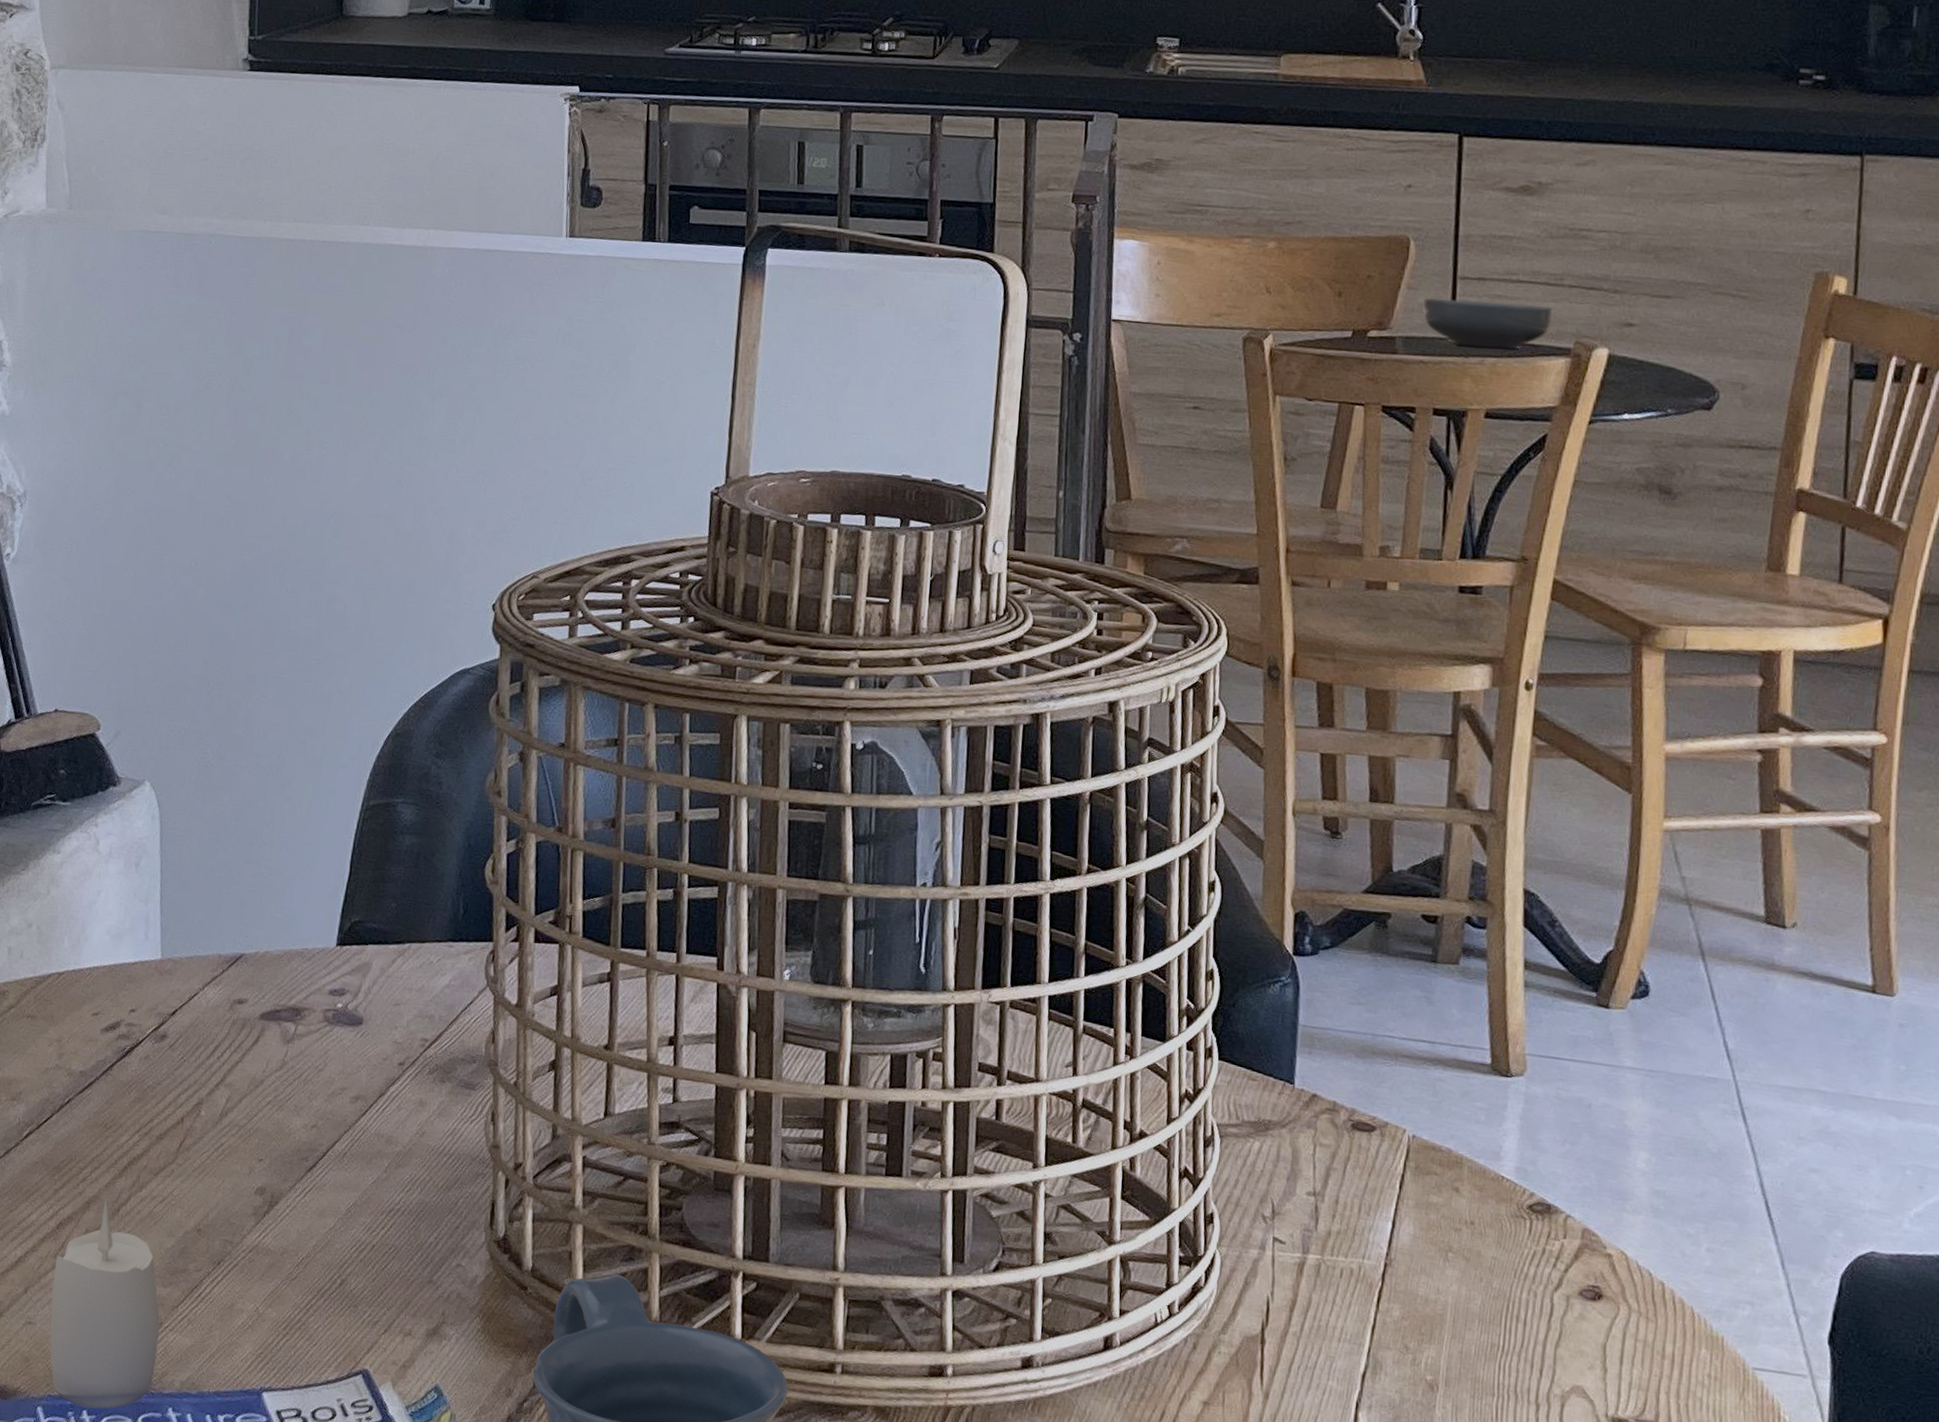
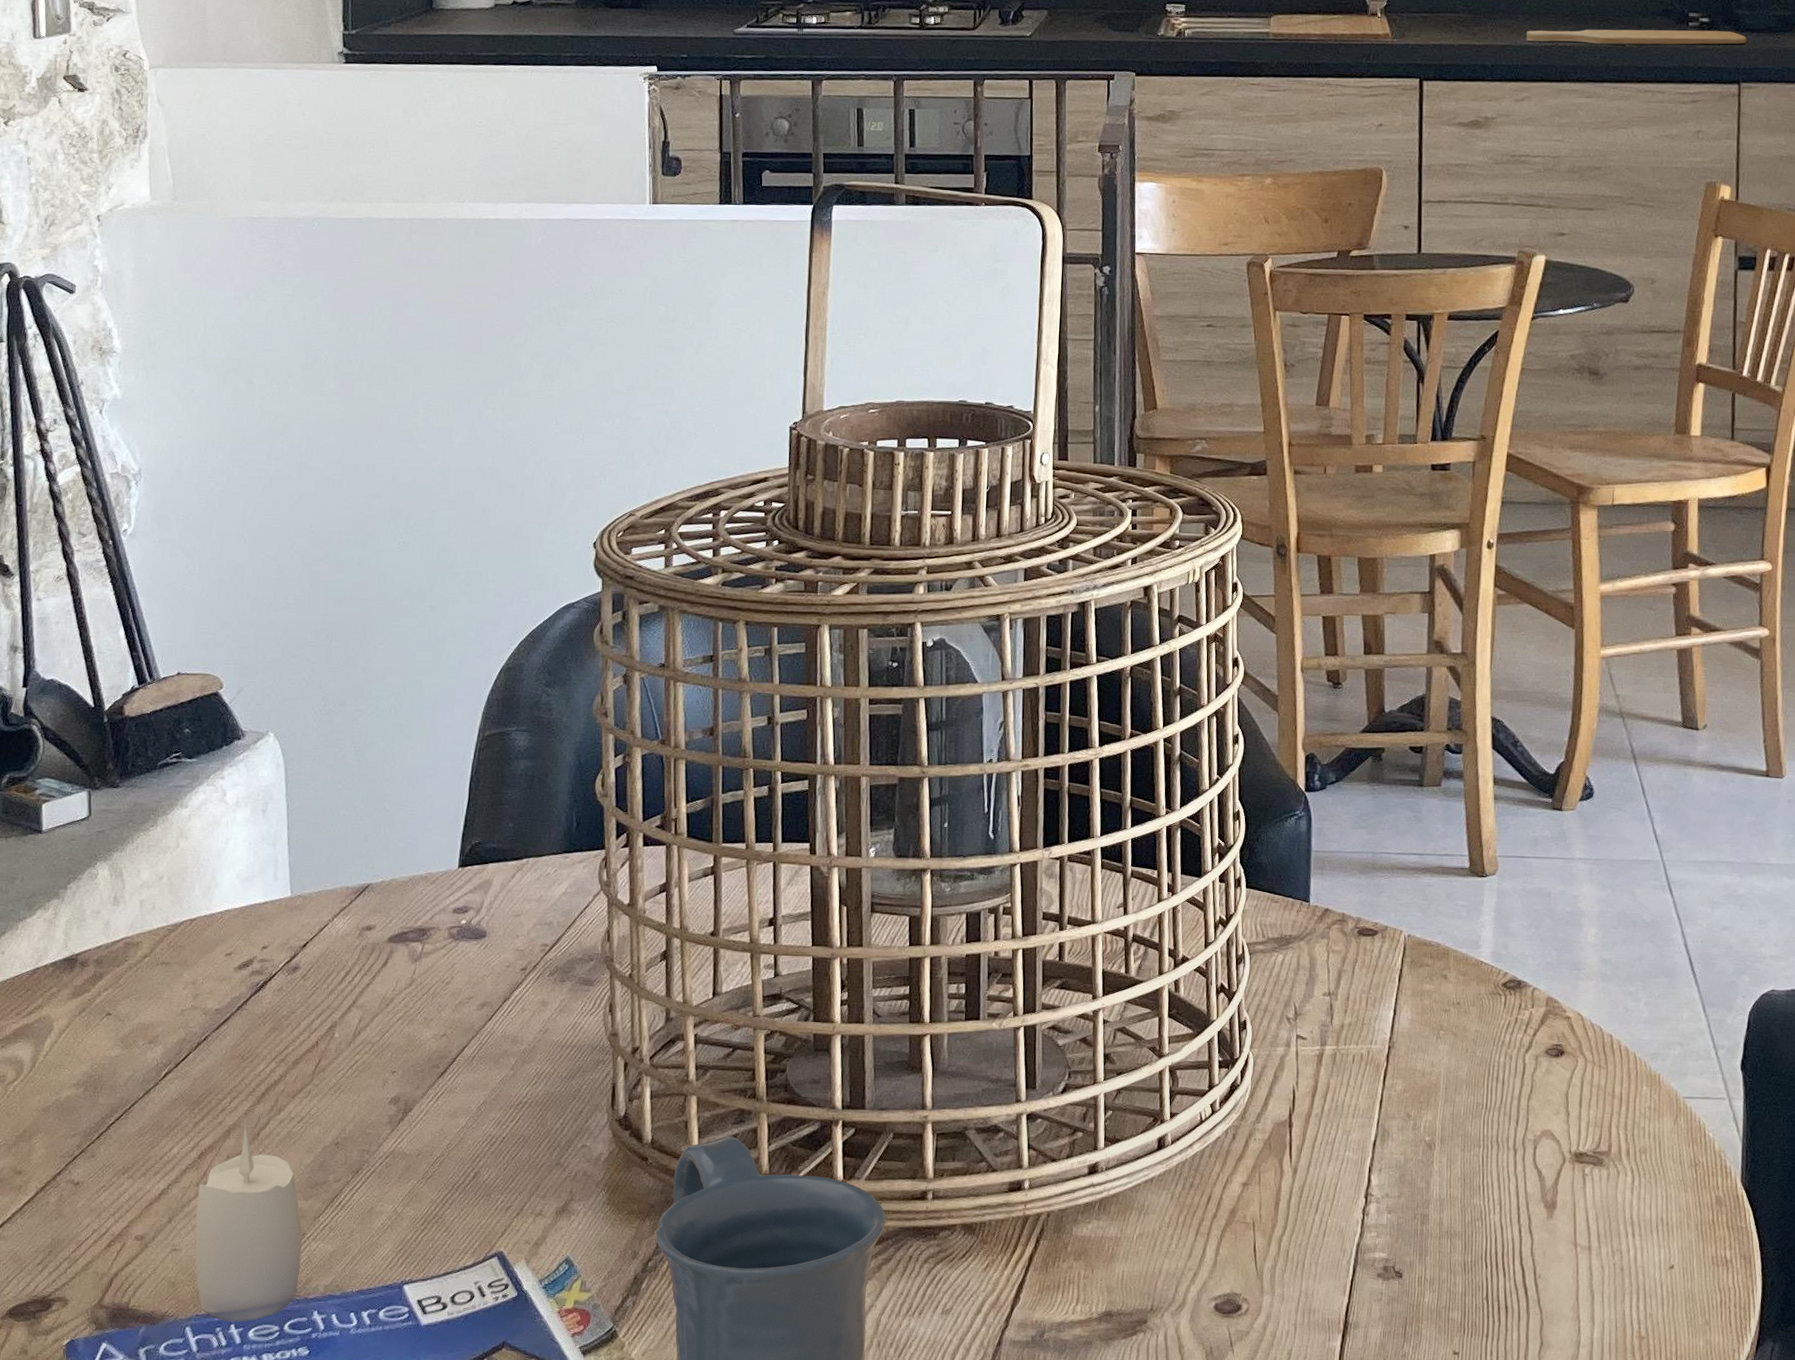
bowl: present [1422,298,1553,351] -> none [1394,220,1500,262]
chopping board: none [1592,82,1874,111] -> present [1526,29,1747,46]

